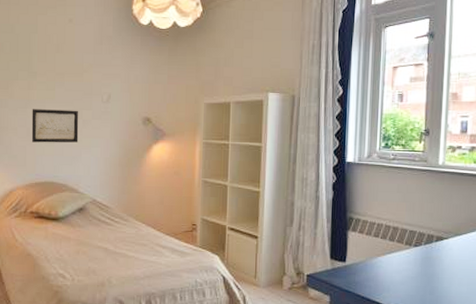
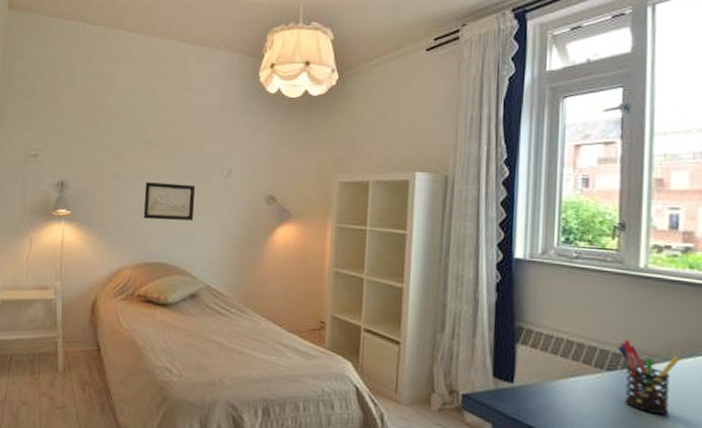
pen holder: none [422,222,466,277] -> present [617,340,681,415]

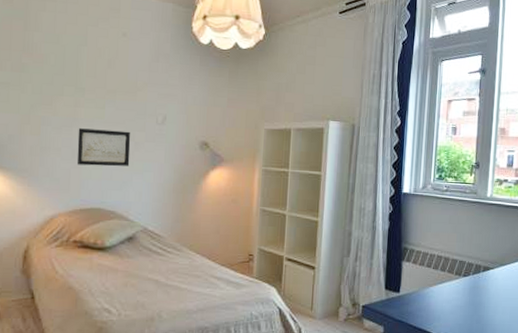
pen holder: present [617,340,681,415] -> none [471,252,510,305]

